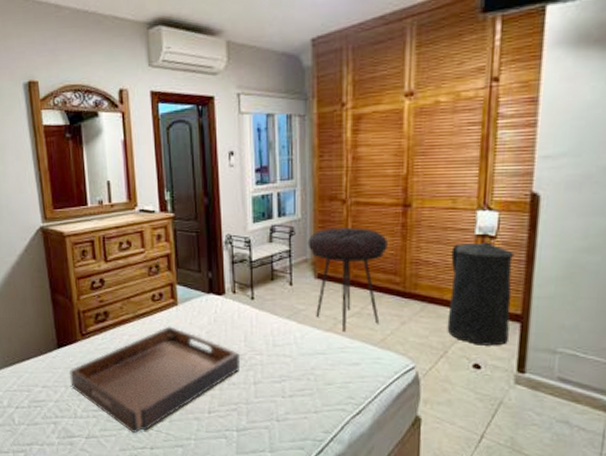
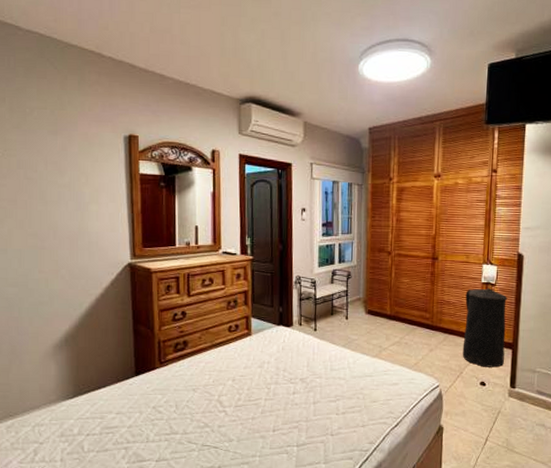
serving tray: present [69,326,241,433] -> none [144,354,303,453]
stool: present [307,227,388,331] -> none [361,273,421,357]

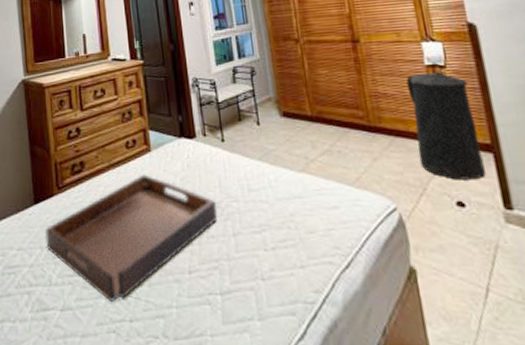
serving tray: none [144,354,303,453] -> present [44,174,218,301]

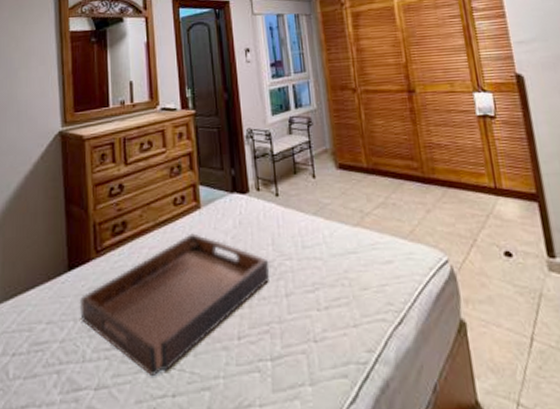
trash can: present [406,70,486,180] -> none [459,121,531,230]

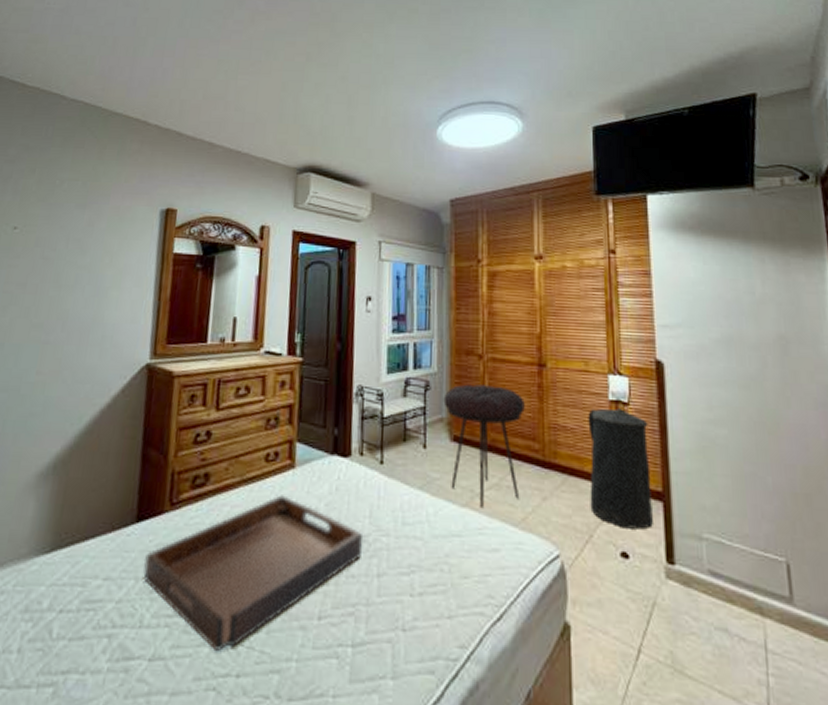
stool: none [325,115,404,225] -> present [443,384,525,507]
trash can: none [459,121,531,230] -> present [588,407,653,530]

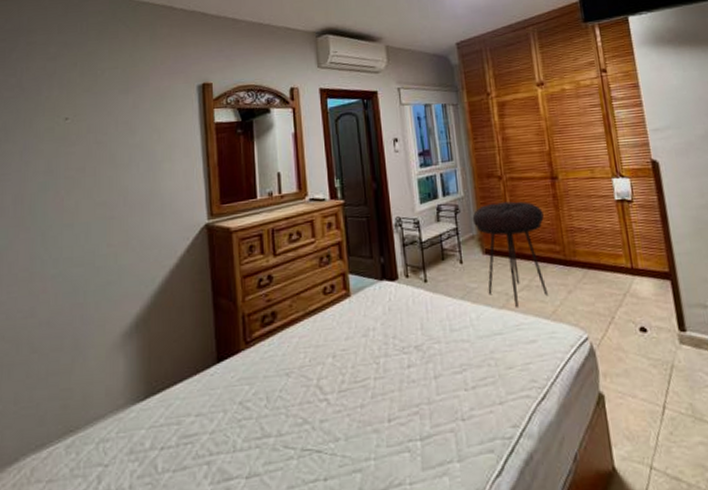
serving tray: present [143,495,363,651] -> none [229,321,419,461]
trash can: present [588,407,653,530] -> none [598,205,664,307]

